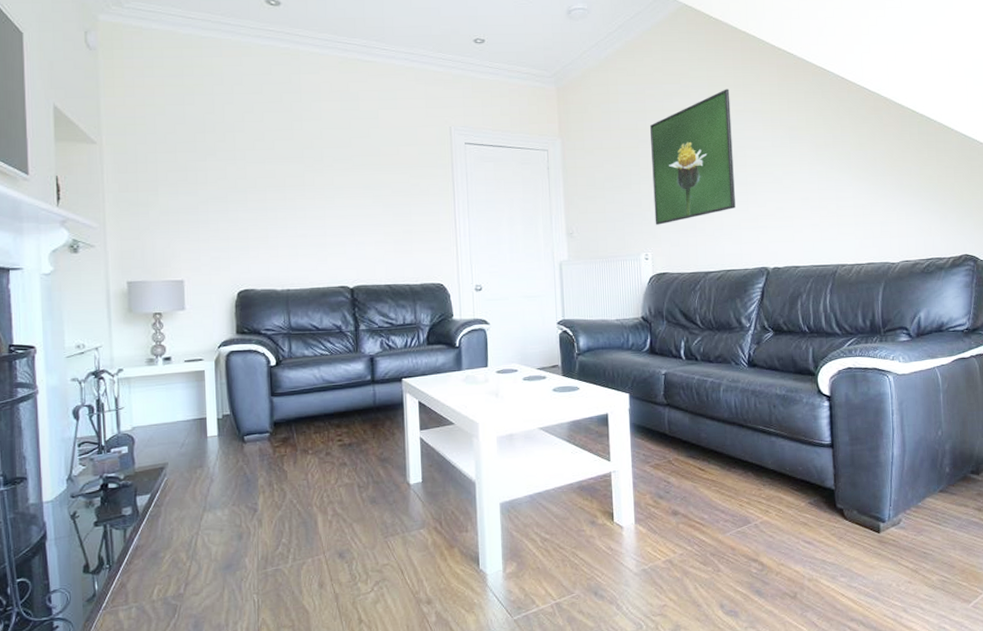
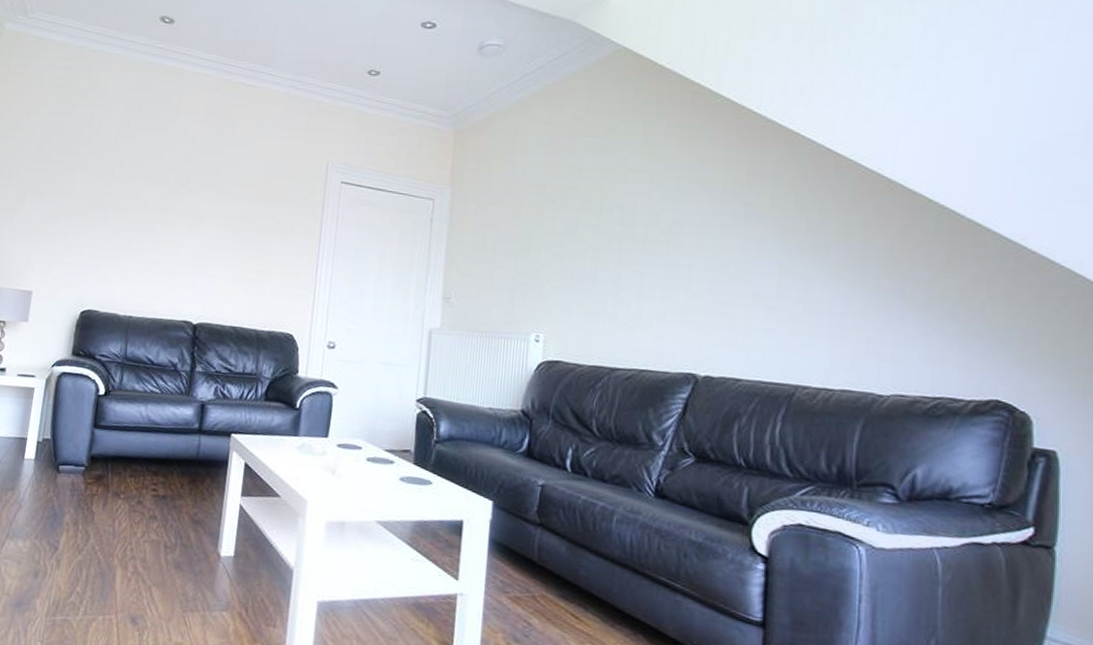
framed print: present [650,89,736,225] -> none [553,149,670,303]

